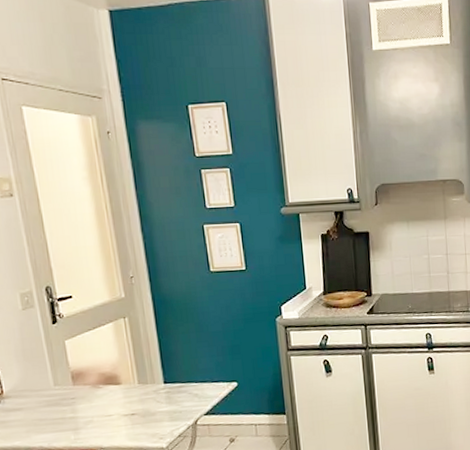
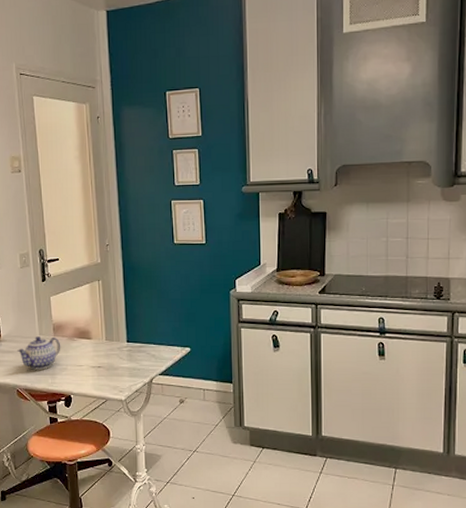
teapot: none [26,386,84,427] -> present [17,336,61,370]

